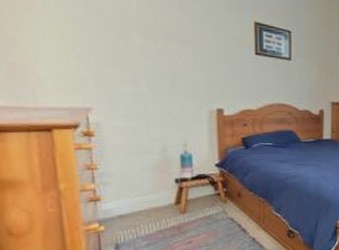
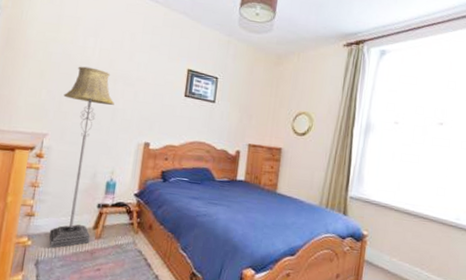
floor lamp: none [101,21,174,229] -> present [49,66,115,248]

